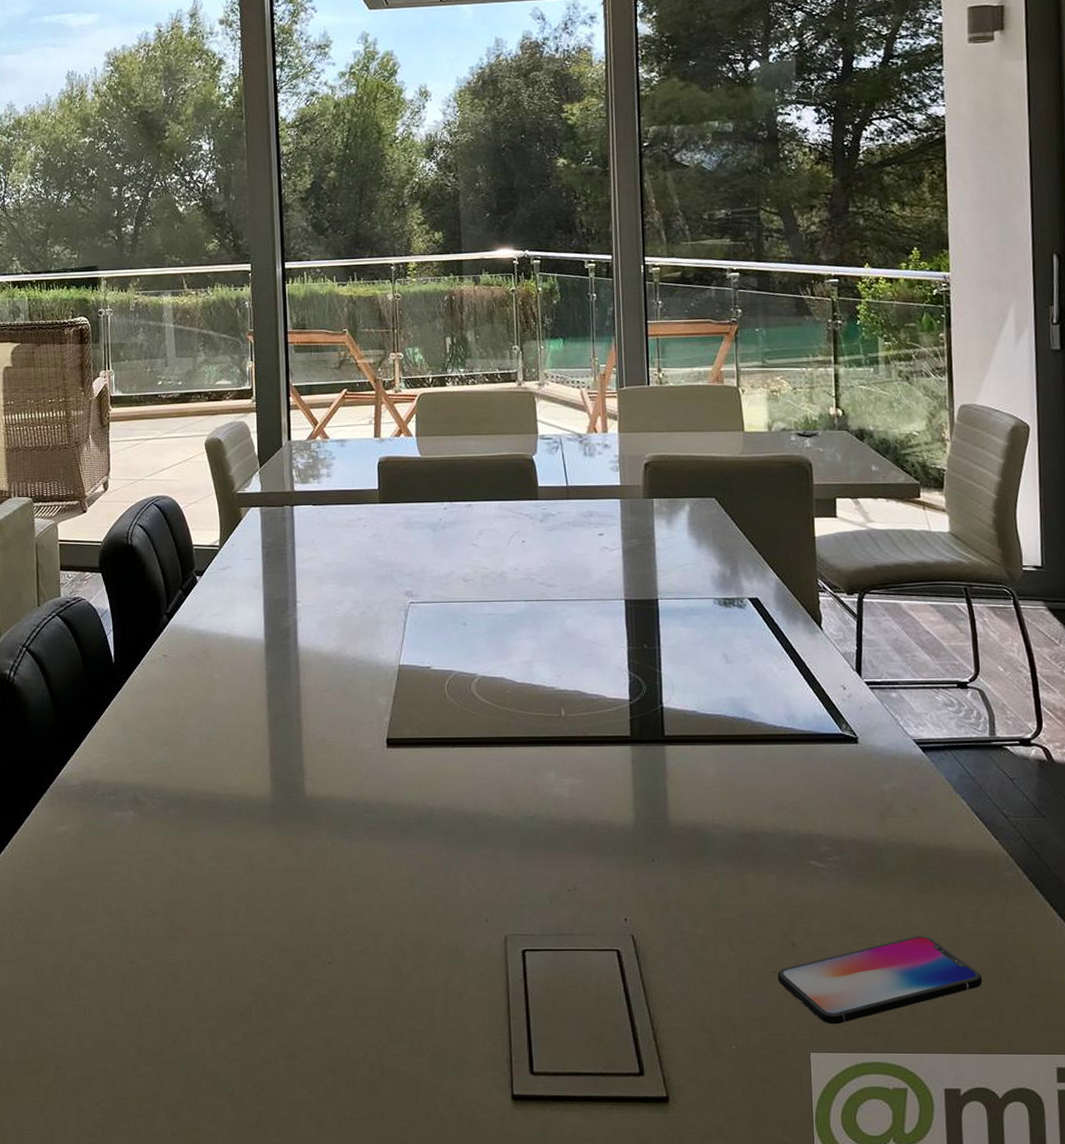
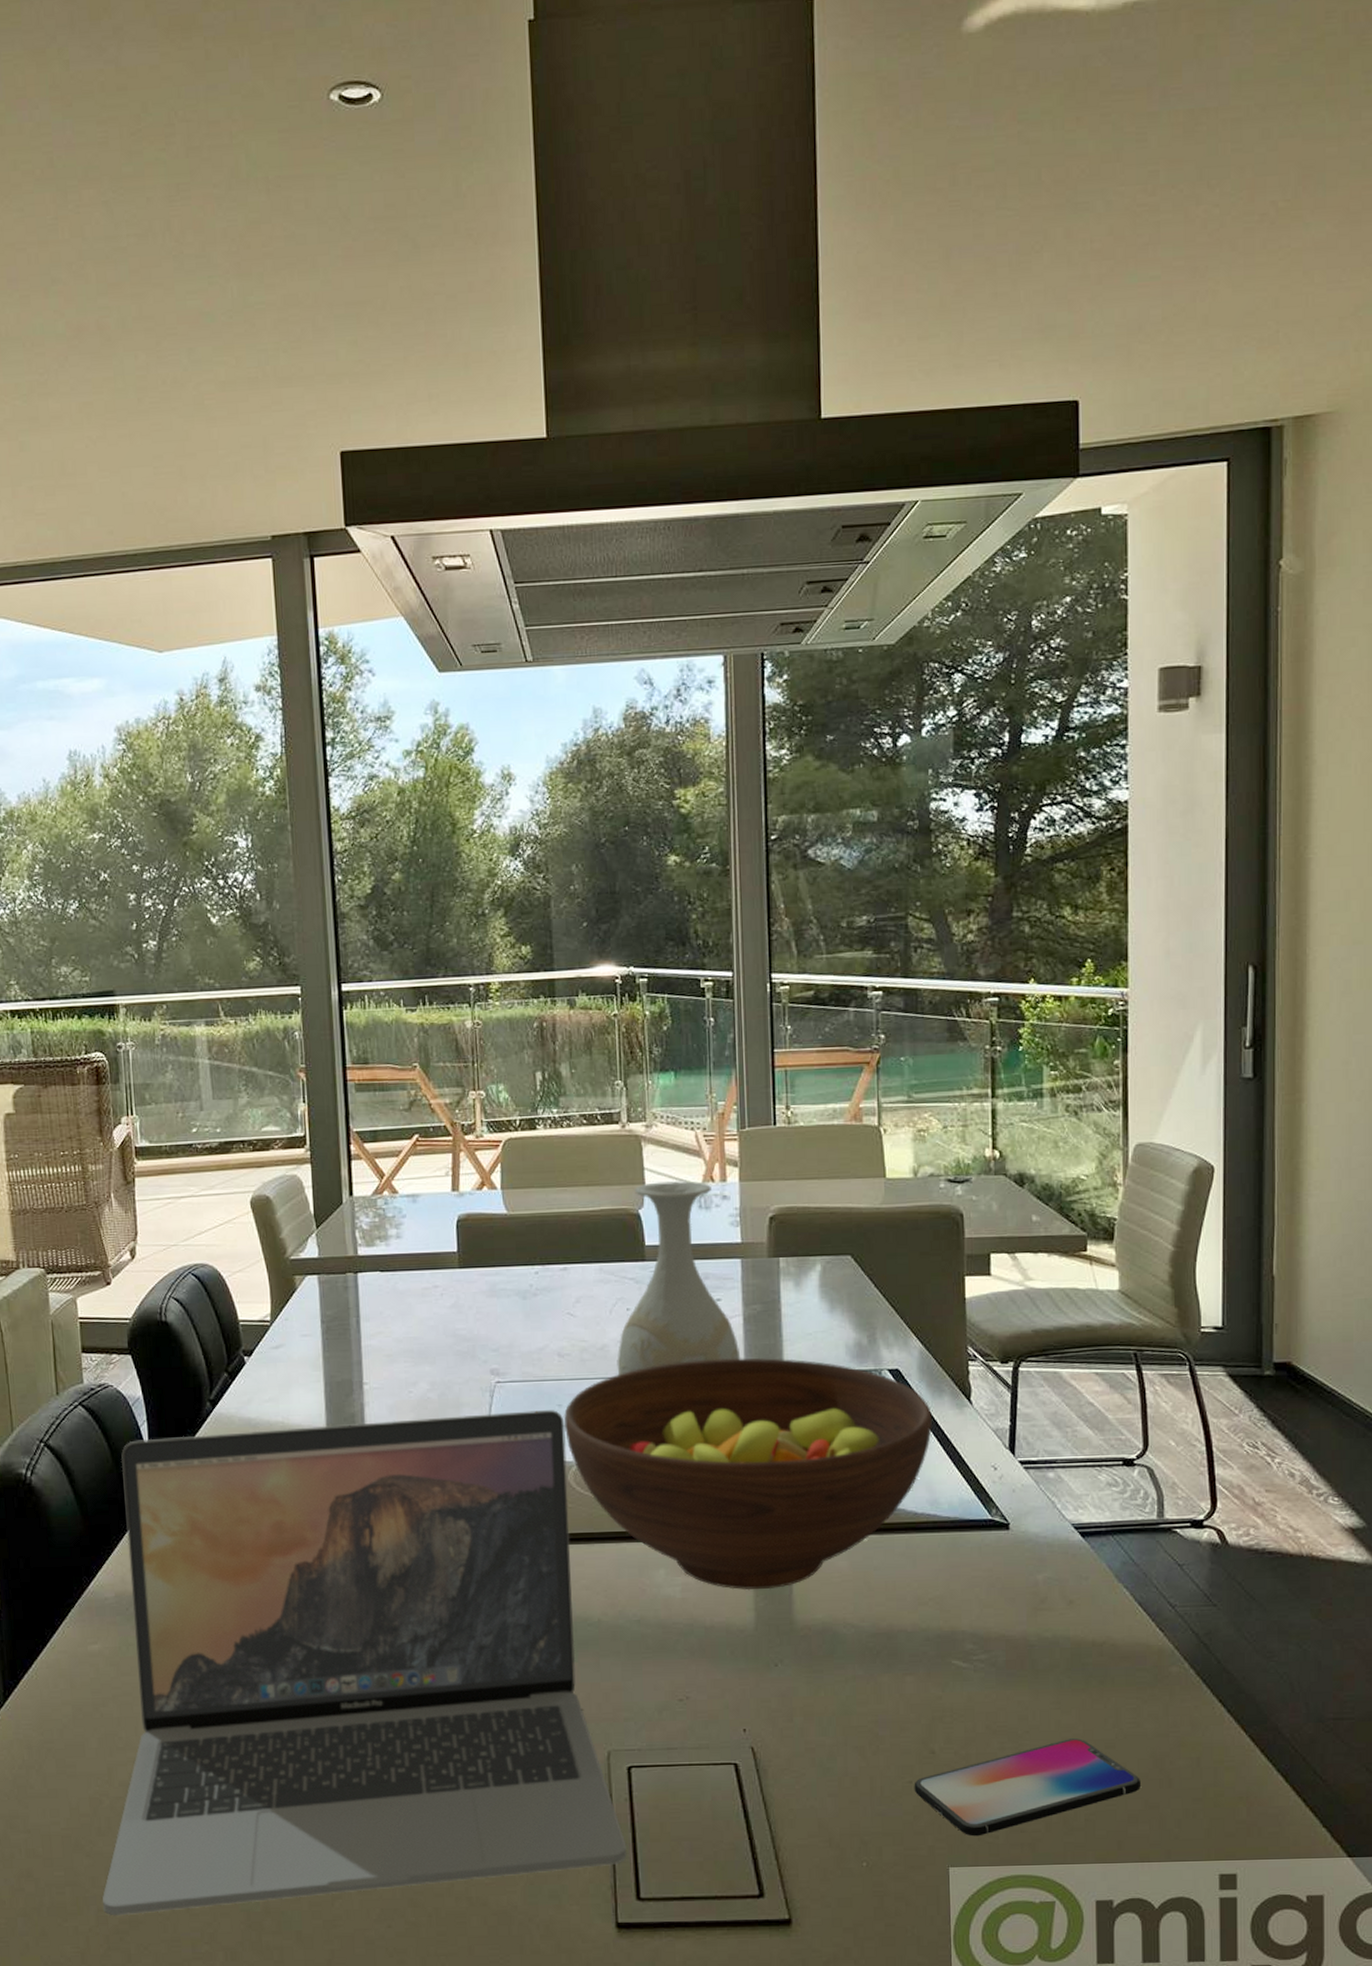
laptop: none [61,628,522,1073] -> present [102,1410,627,1916]
fruit bowl: none [467,585,788,792] -> present [563,1357,932,1590]
vase: none [513,431,621,599] -> present [617,1180,741,1376]

